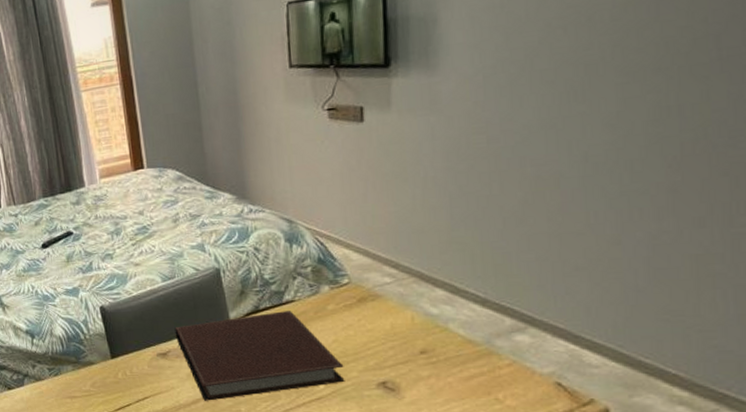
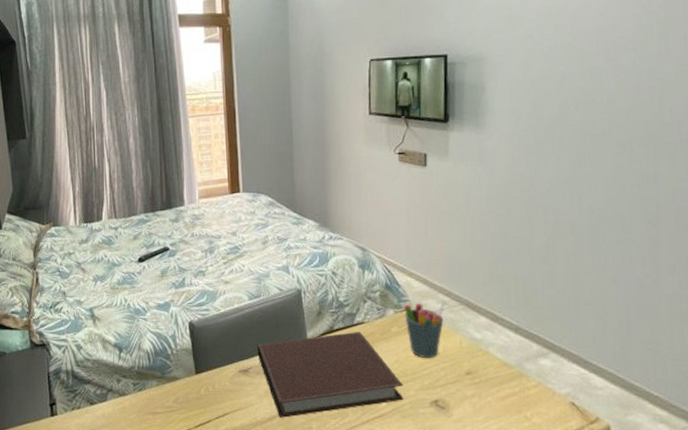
pen holder: none [340,272,393,338] -> present [403,299,446,359]

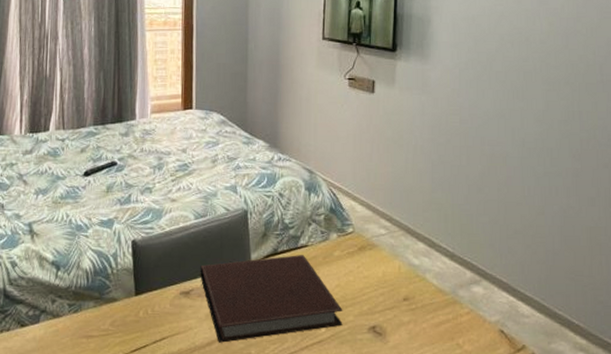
pen holder: present [403,299,446,359] -> none [346,224,387,284]

